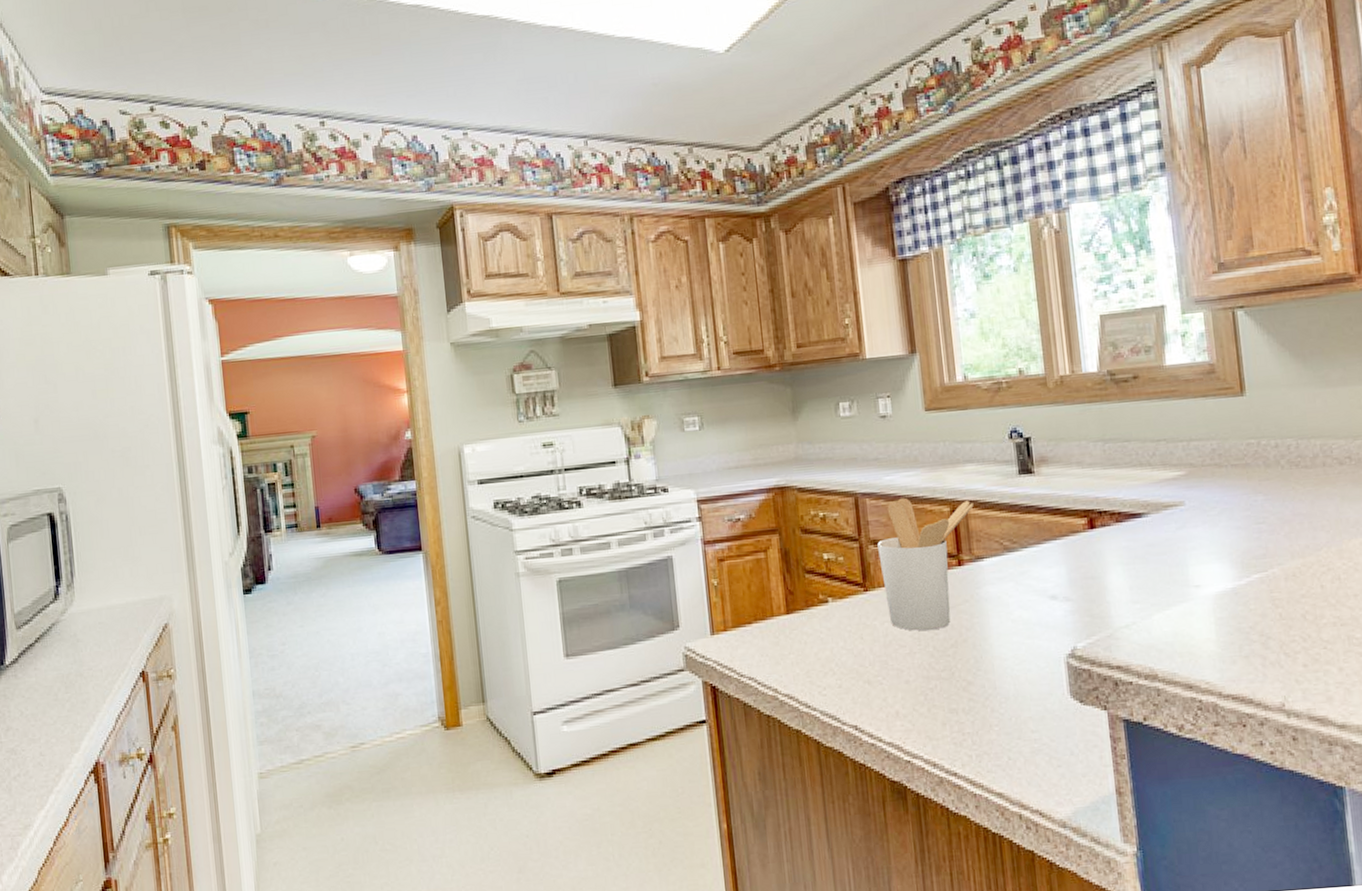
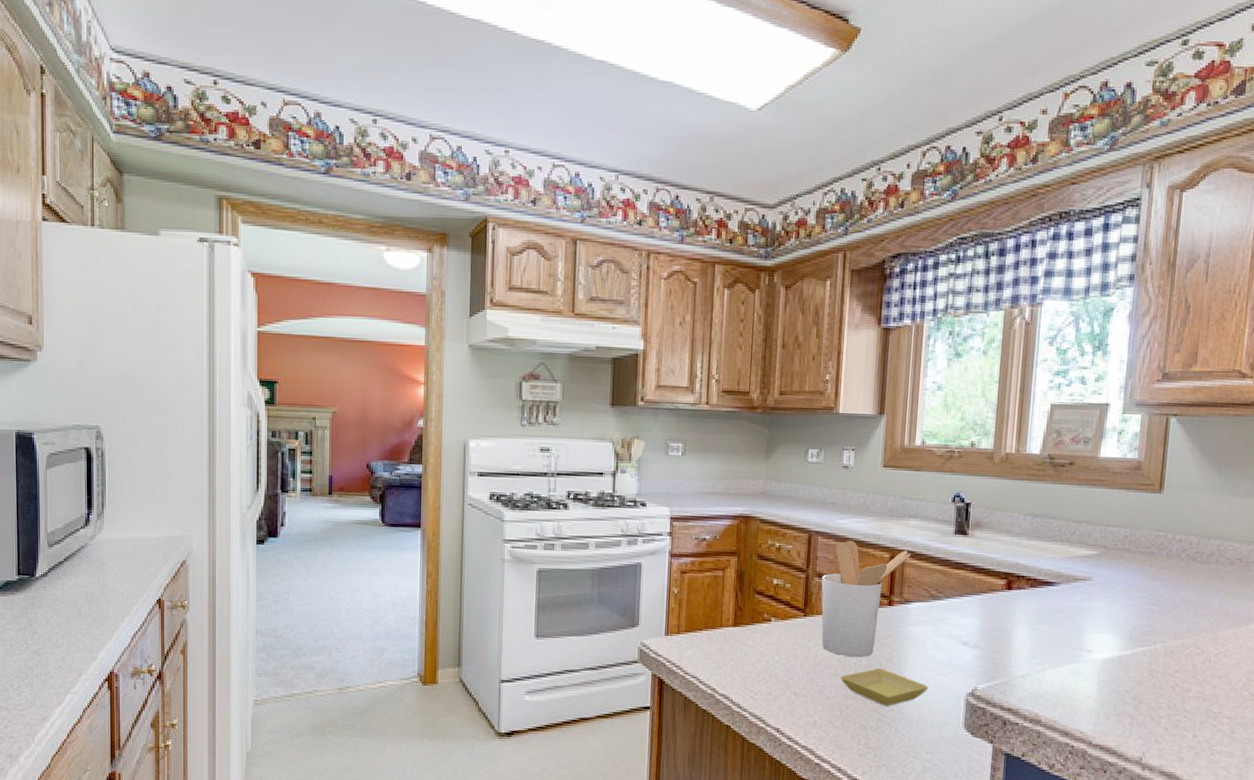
saucer: none [917,640,1021,683] -> present [840,668,929,706]

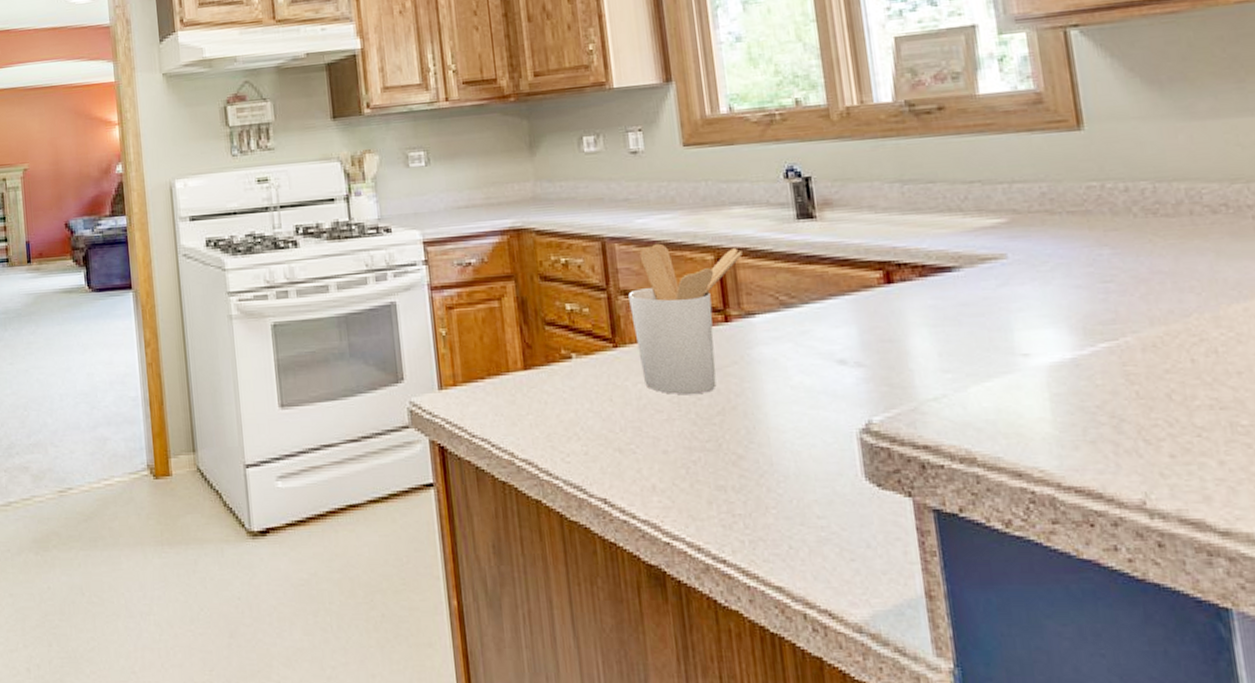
saucer: present [840,668,929,706] -> none [676,407,803,457]

